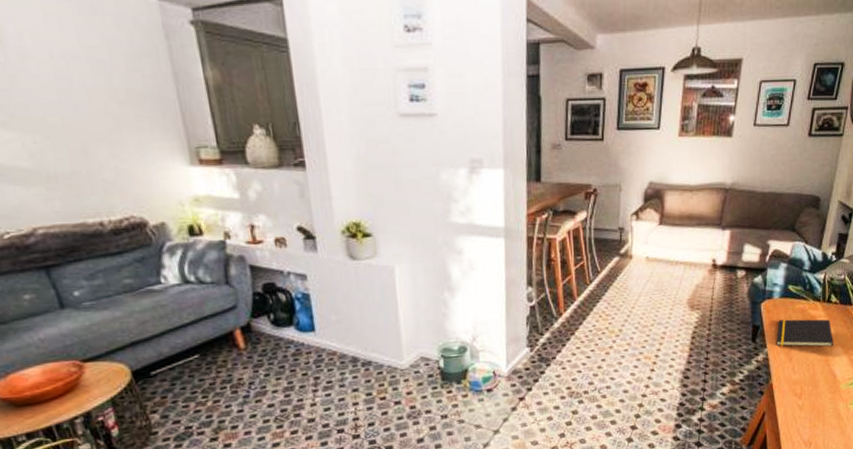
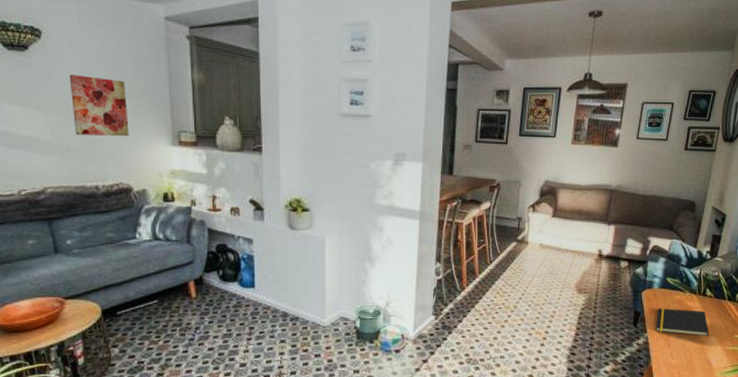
wall art: none [41,79,133,159] -> present [69,75,129,137]

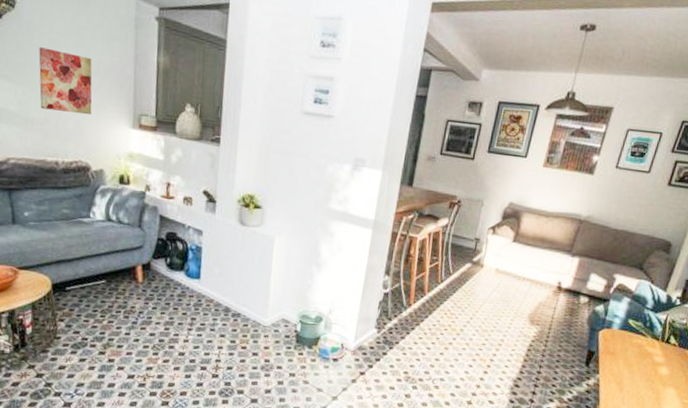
notepad: present [656,308,709,337] -> none [609,350,668,386]

